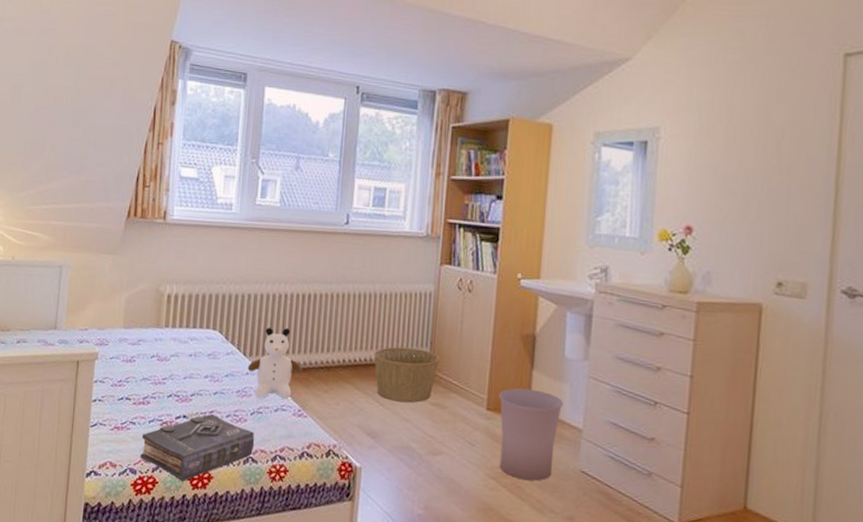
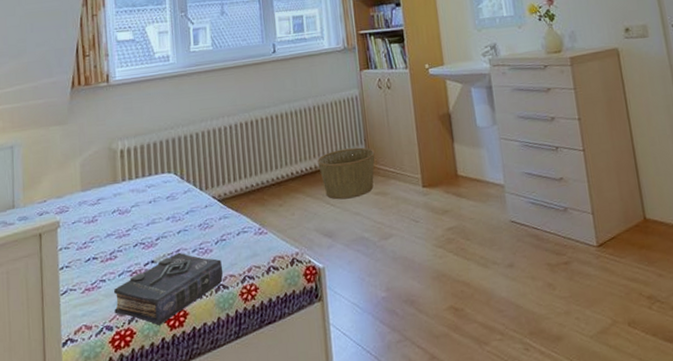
stuffed animal: present [247,327,302,400] -> none [205,156,255,227]
waste bin: present [499,388,564,481] -> none [430,159,488,242]

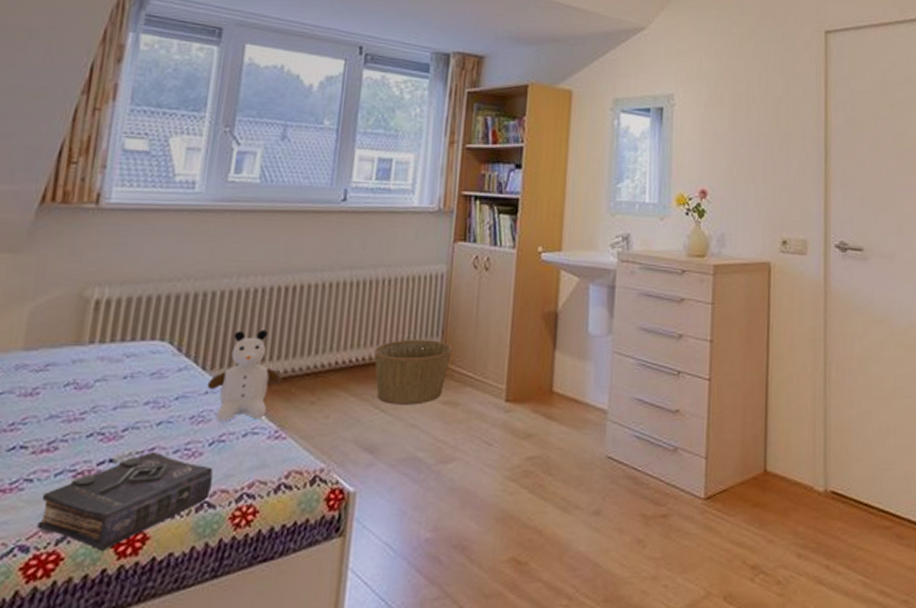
stuffed animal: none [205,156,255,227] -> present [207,330,281,423]

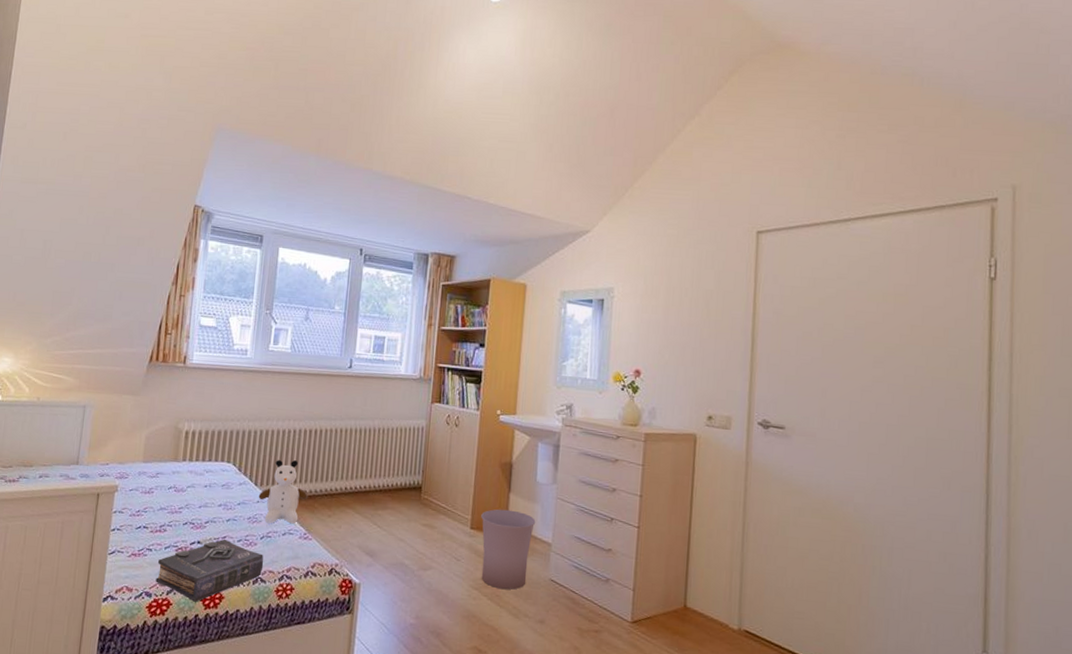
basket: present [374,339,453,405] -> none [372,475,430,525]
waste bin: none [519,372,588,477] -> present [481,509,536,590]

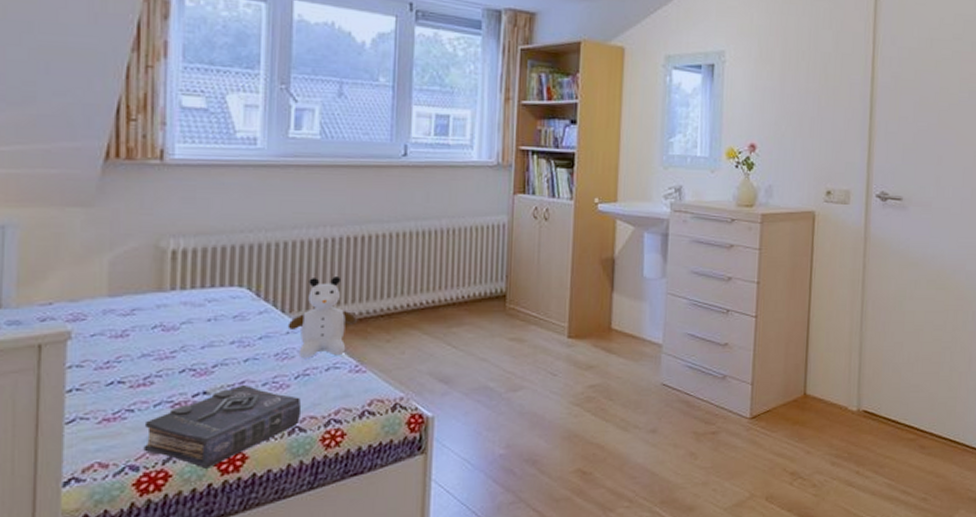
waste bin: present [481,509,536,590] -> none [580,311,644,402]

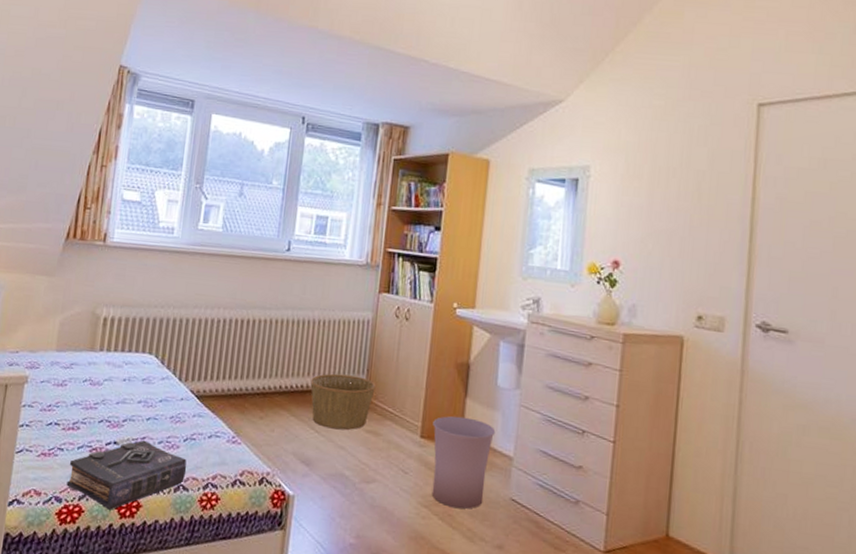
stuffed animal: present [287,277,357,359] -> none [182,353,238,426]
basket: none [443,284,517,342] -> present [310,373,376,430]
waste bin: none [580,311,644,402] -> present [431,416,496,509]

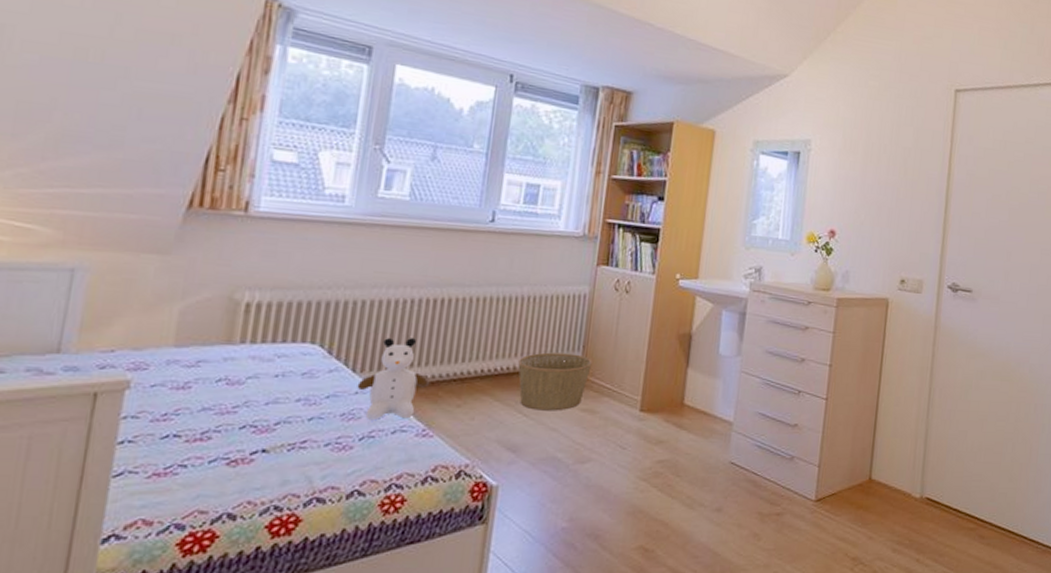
book: present [66,440,187,510] -> none [192,444,363,530]
stuffed animal: none [182,353,238,426] -> present [357,338,429,421]
waste bin: present [431,416,496,509] -> none [651,387,717,478]

